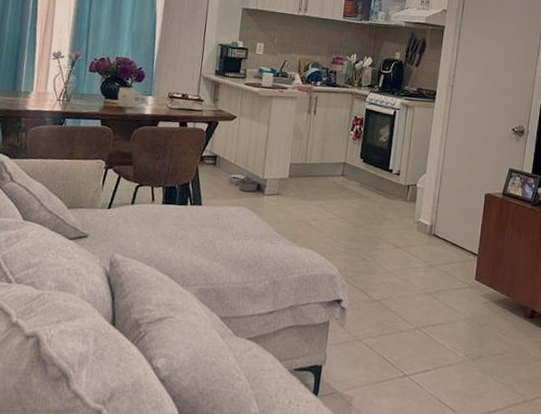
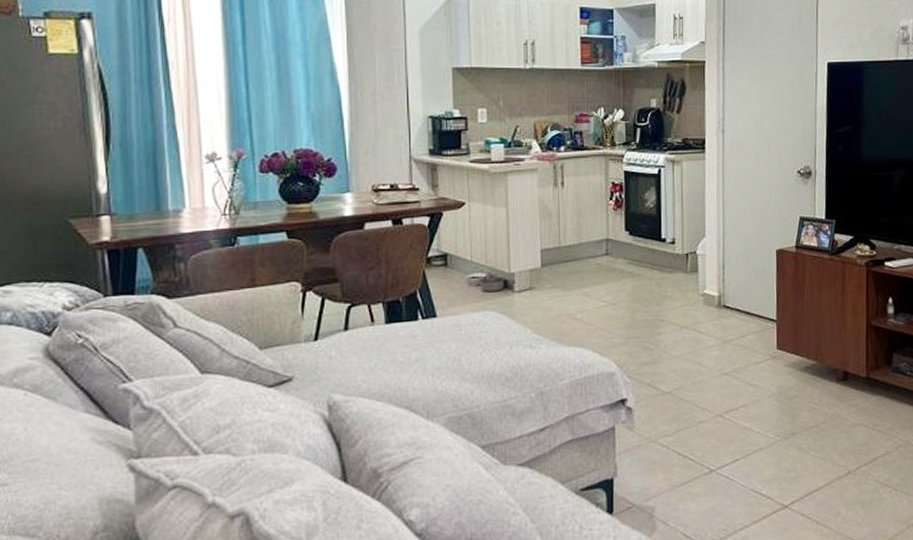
mug: present [117,87,142,109] -> none [304,186,337,213]

